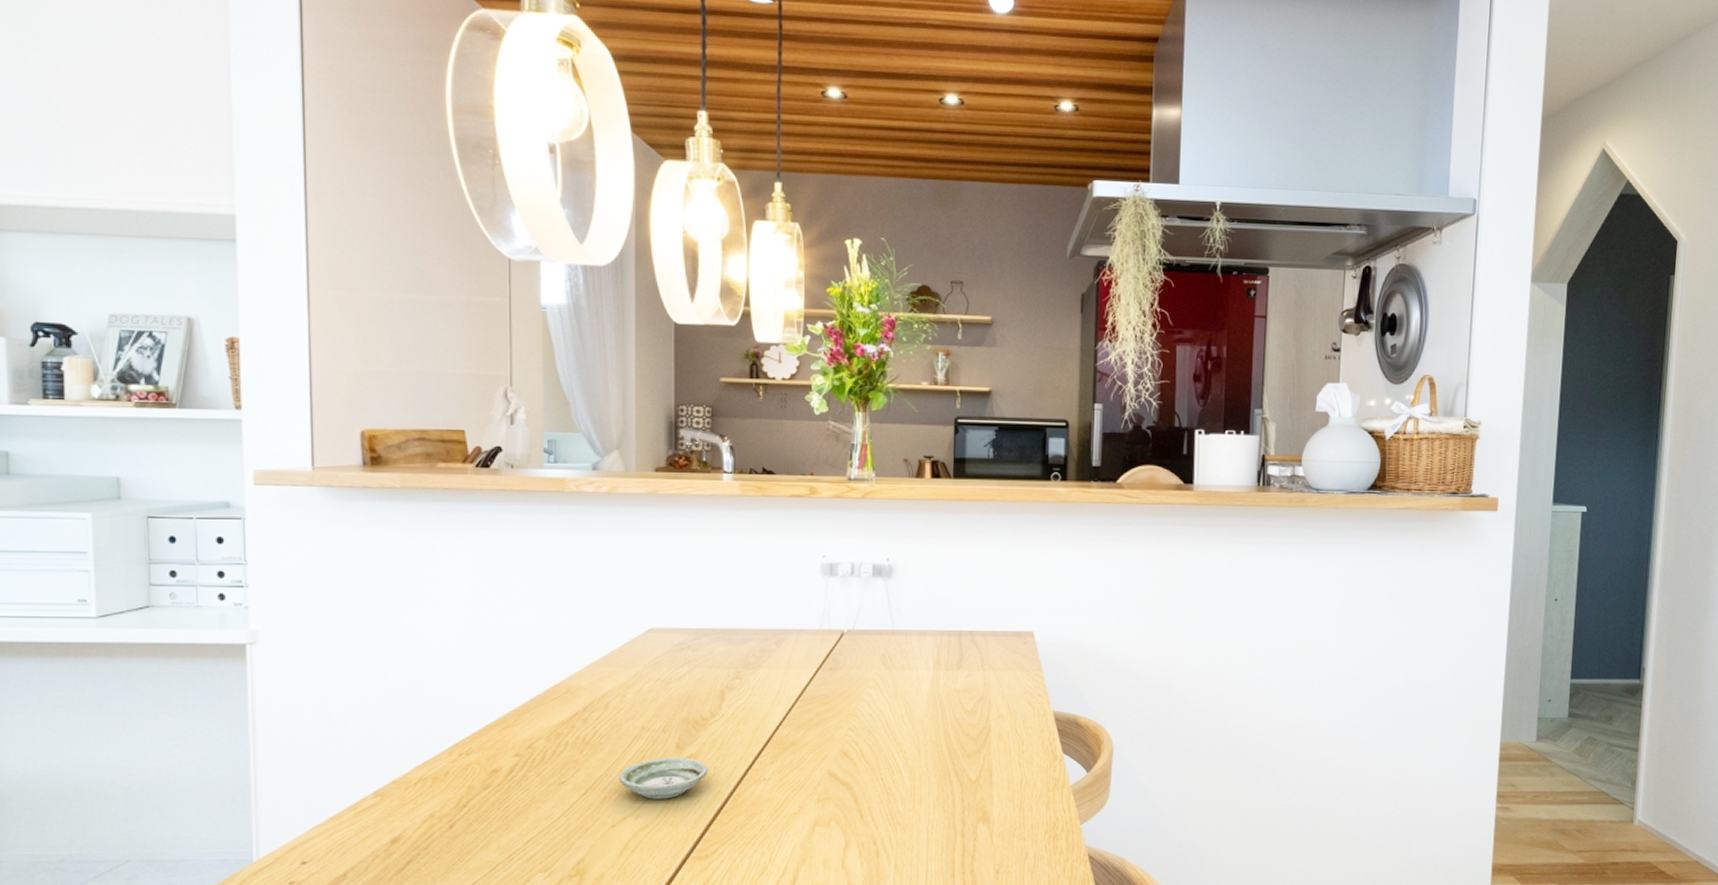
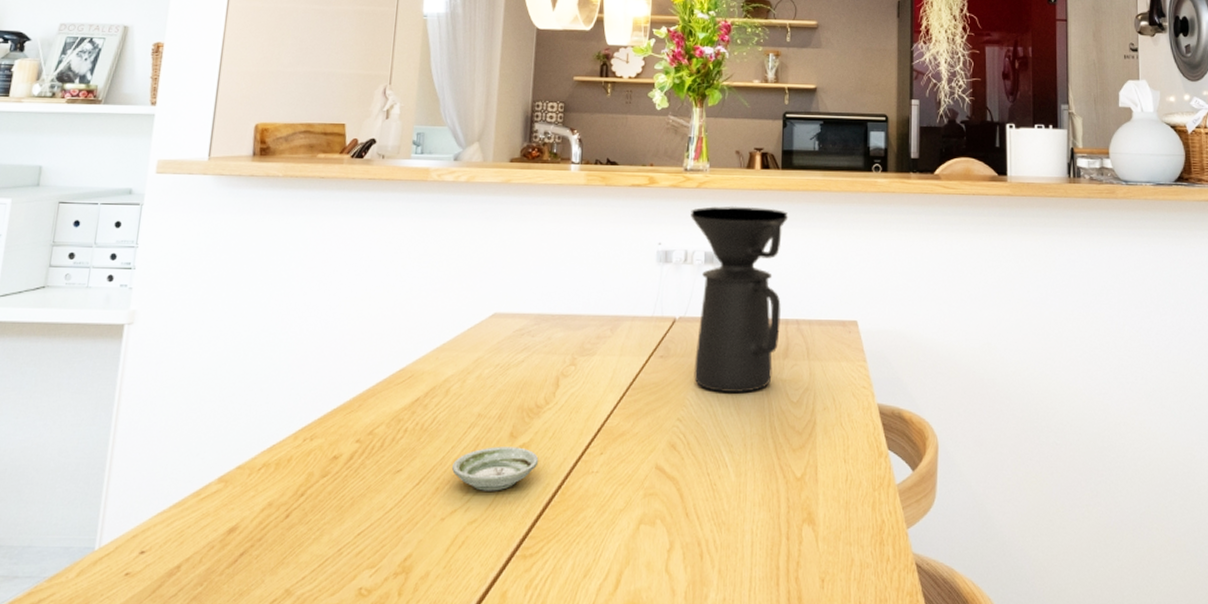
coffee maker: none [856,517,962,702] -> present [691,206,789,392]

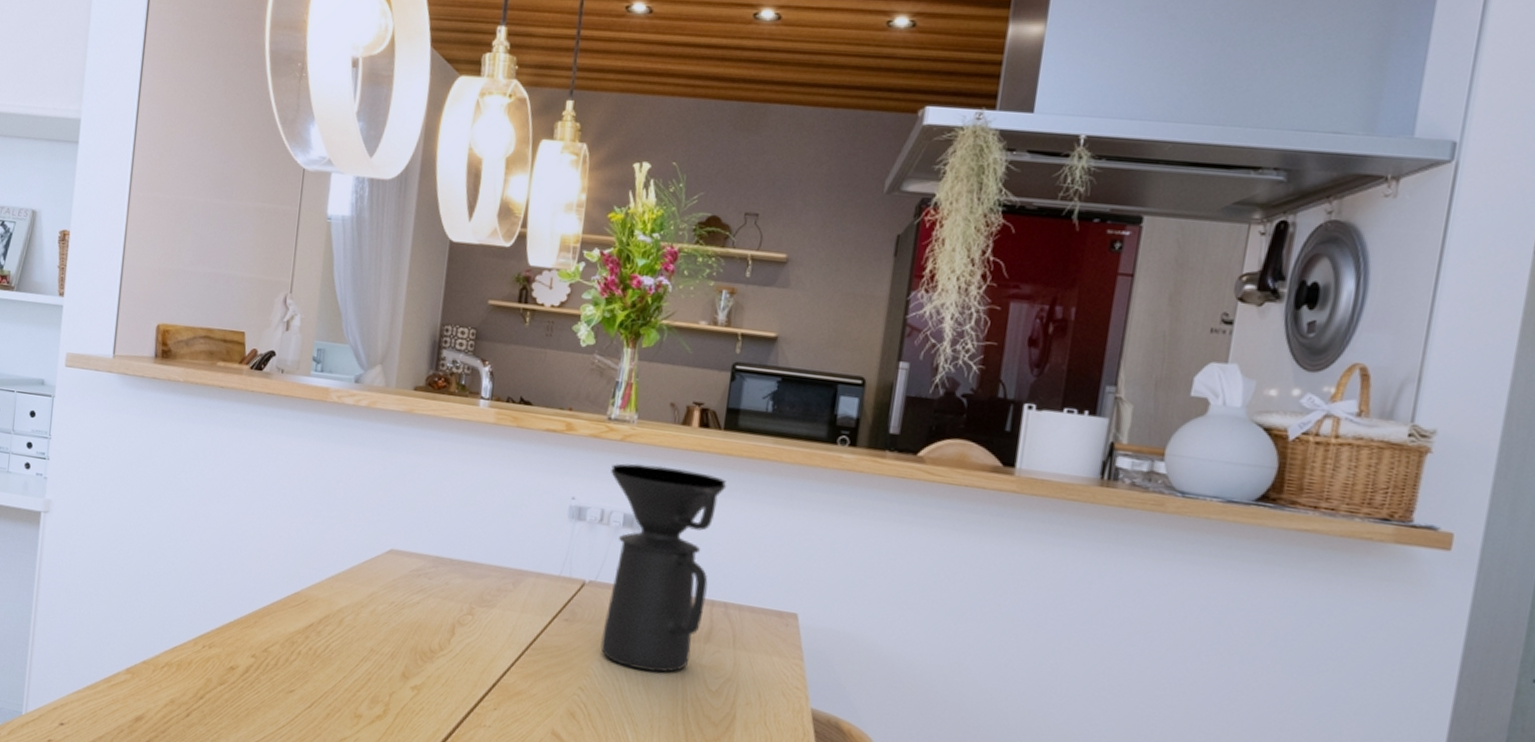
saucer: present [452,446,539,491] -> none [343,683,430,728]

